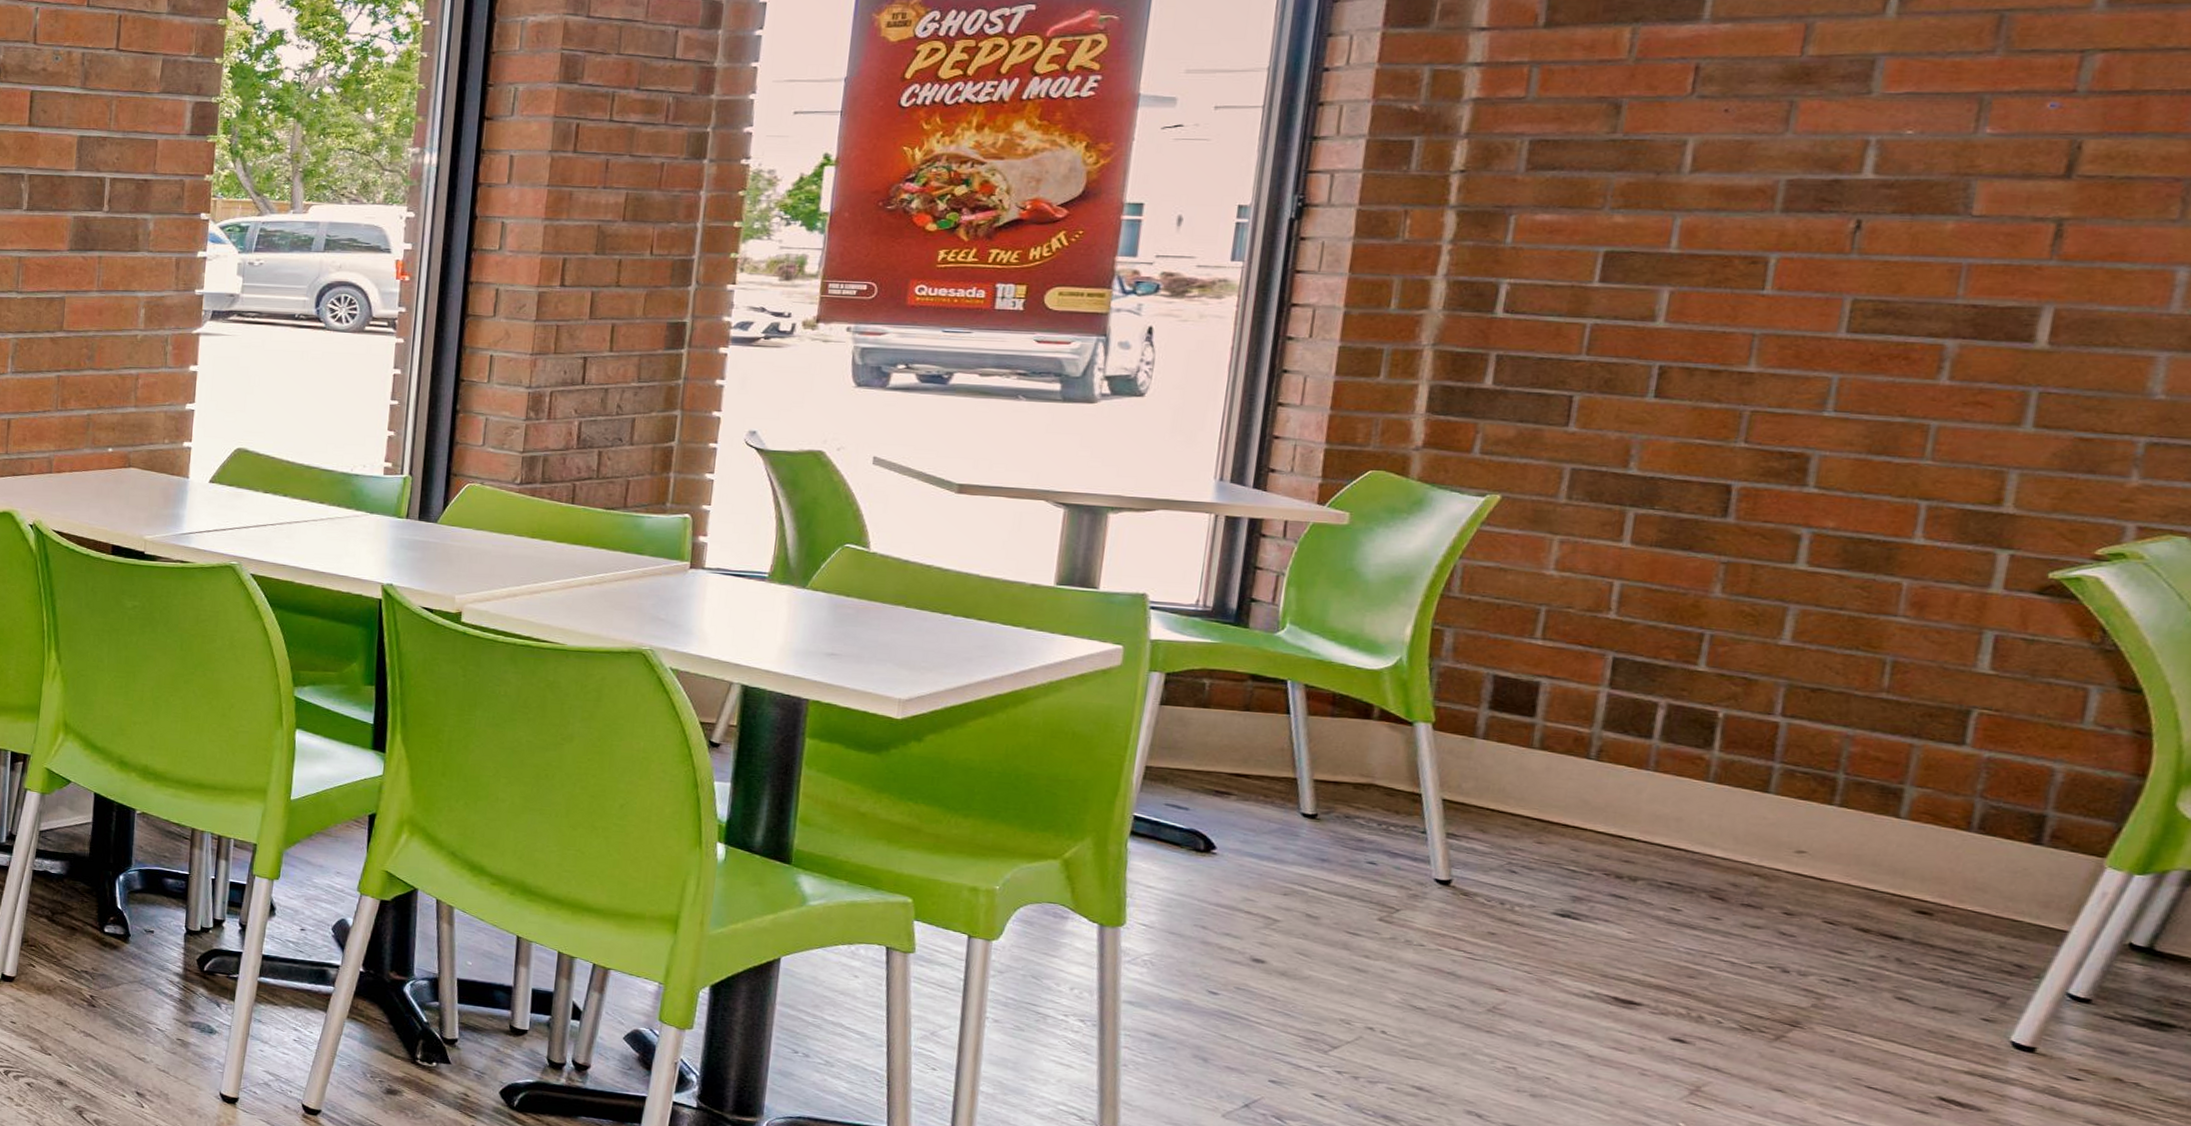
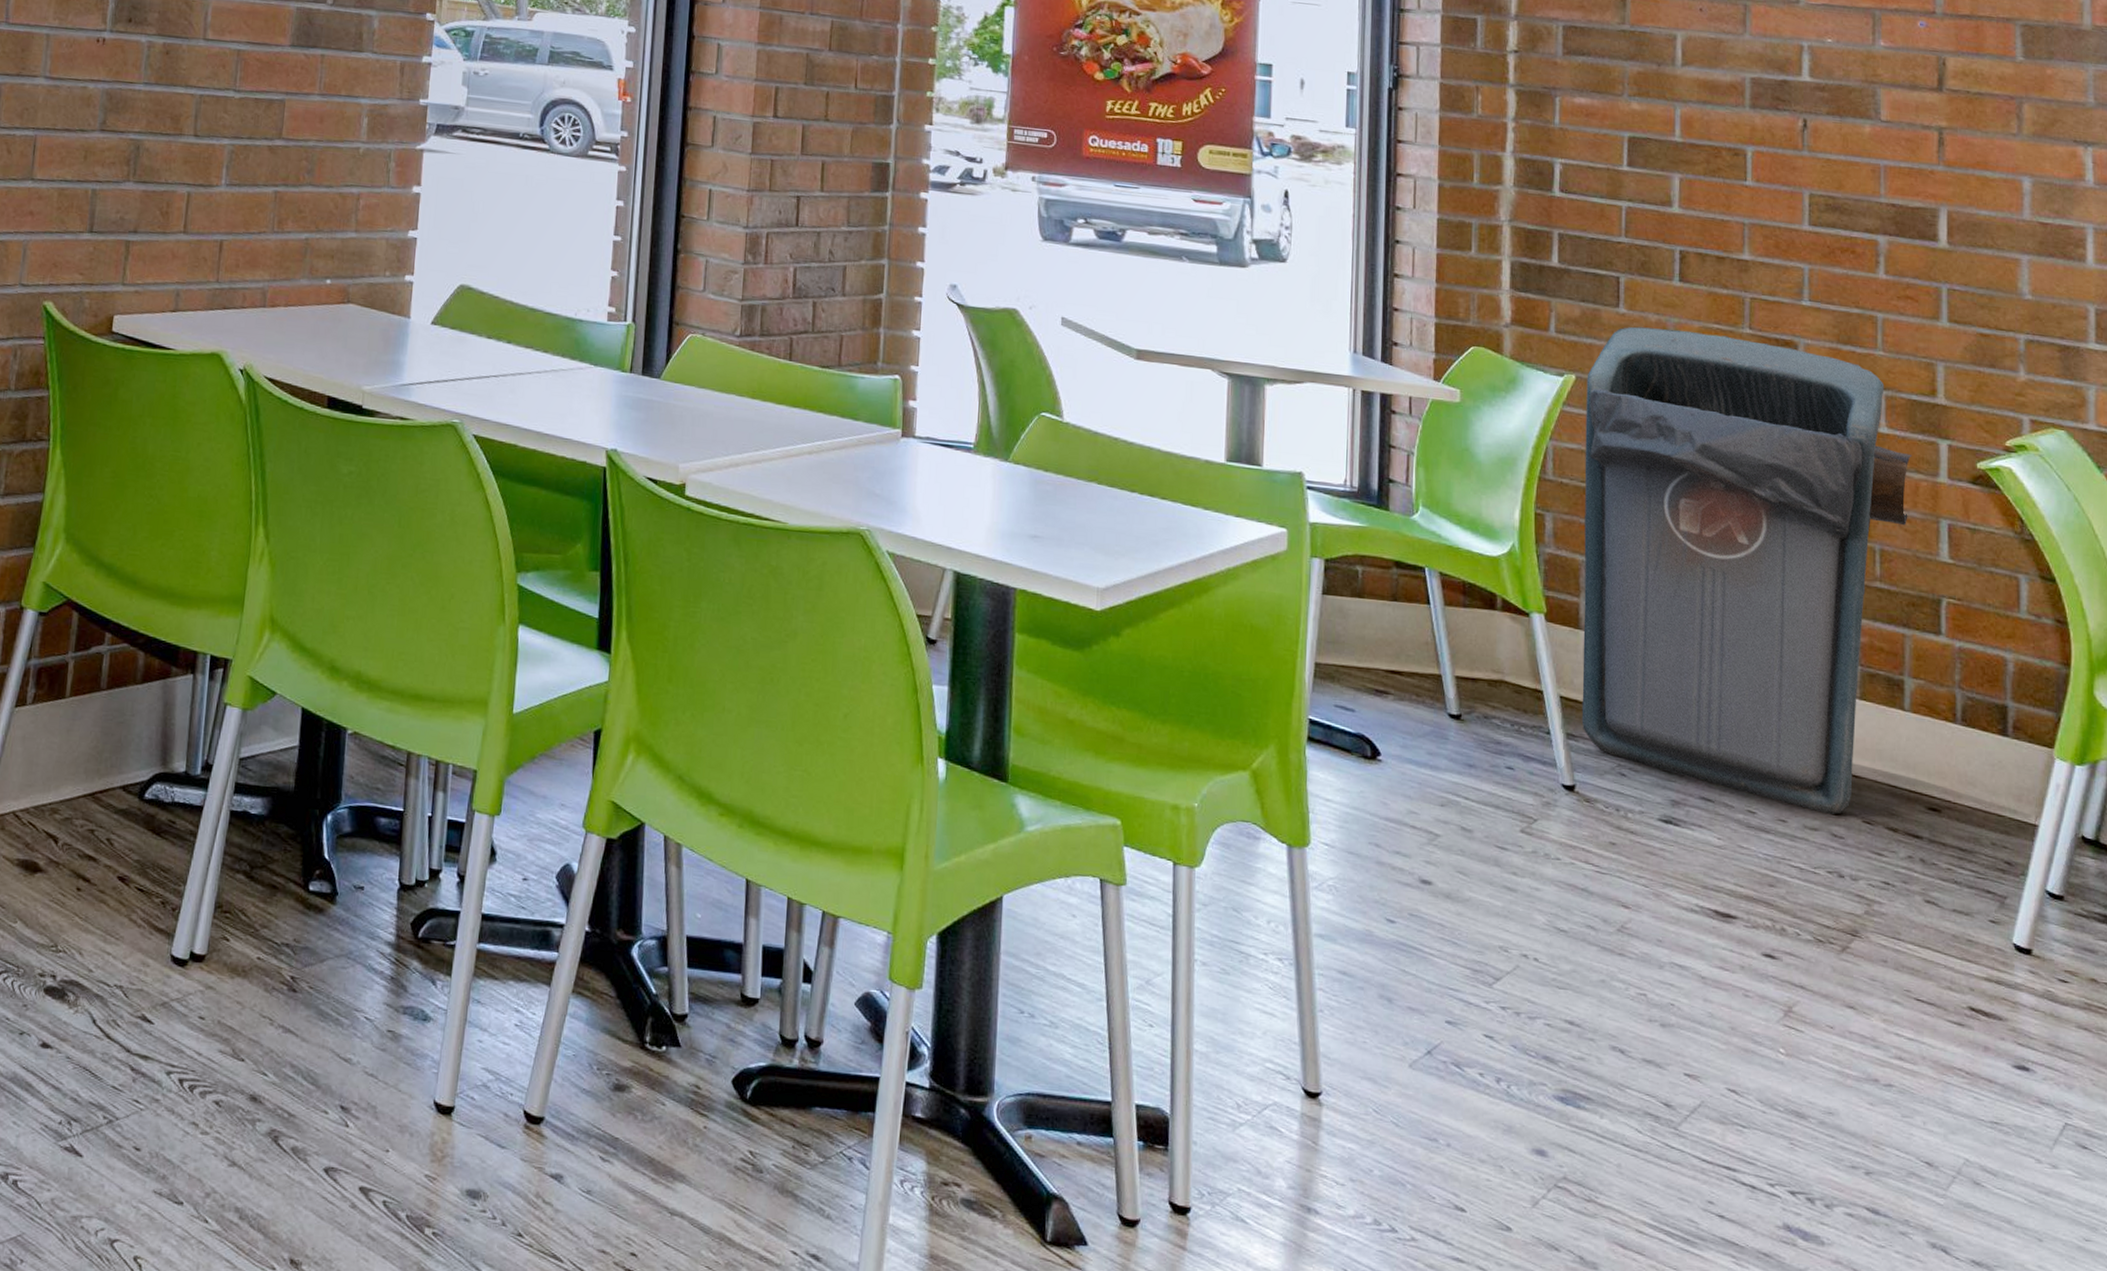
trash can: none [1467,445,1956,915] -> present [1581,326,1912,815]

